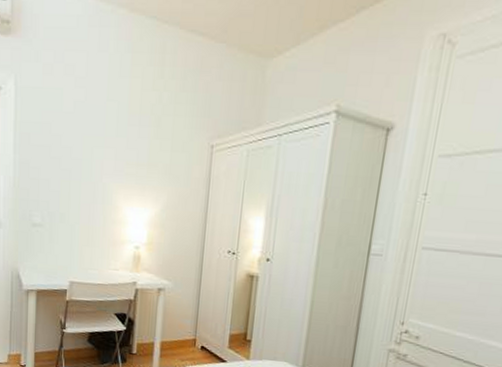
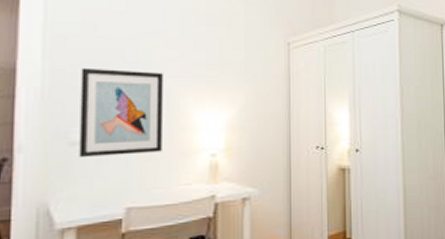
wall art: none [38,162,101,240] -> present [79,67,163,157]

